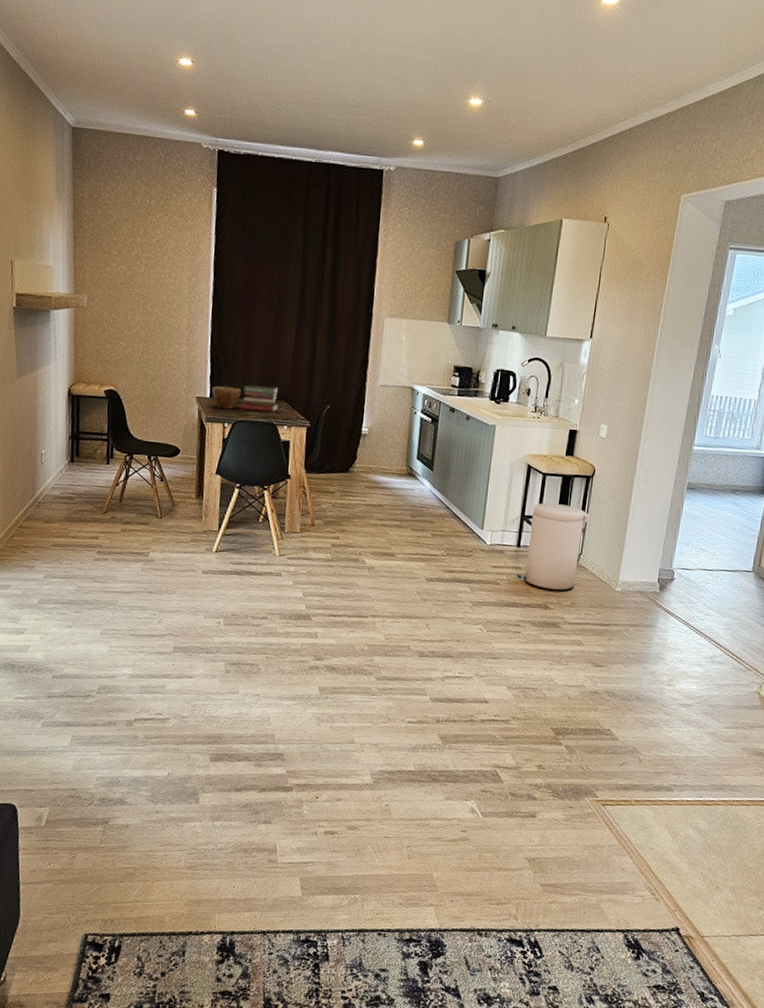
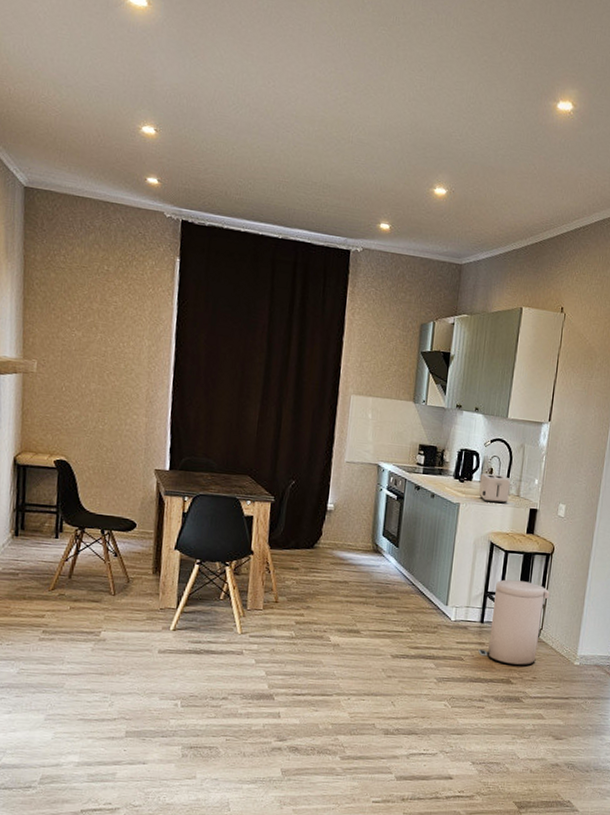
bowl: present [211,386,241,409] -> none [171,458,203,483]
books: present [241,384,279,412] -> none [202,458,242,486]
toaster: none [515,394,549,426] -> present [479,473,511,504]

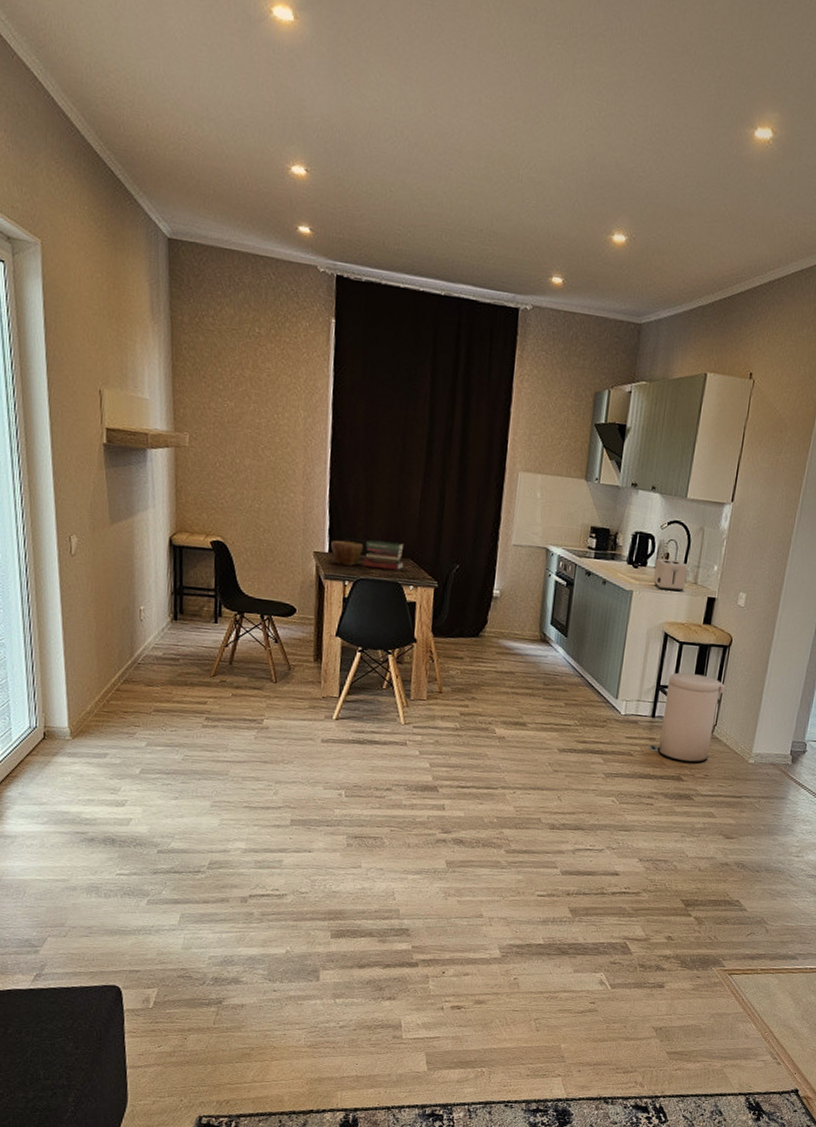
bowl: none [171,458,203,483] -> present [330,540,363,566]
books: none [202,458,242,486] -> present [363,539,404,570]

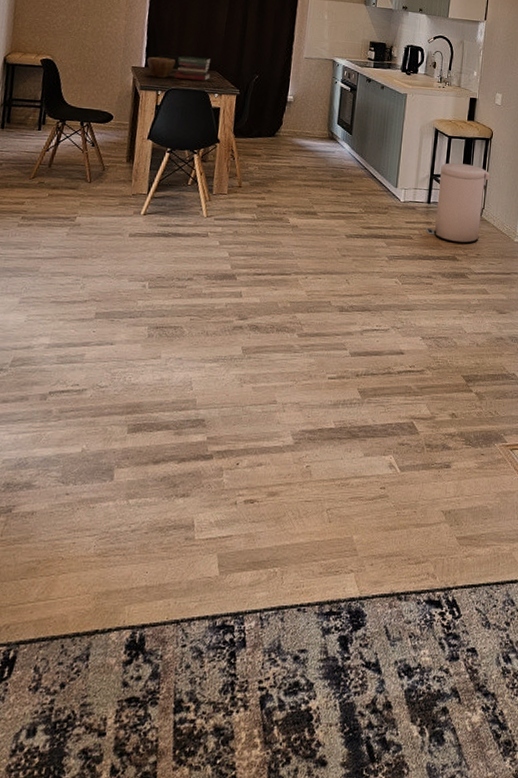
toaster: present [653,559,688,592] -> none [424,67,452,94]

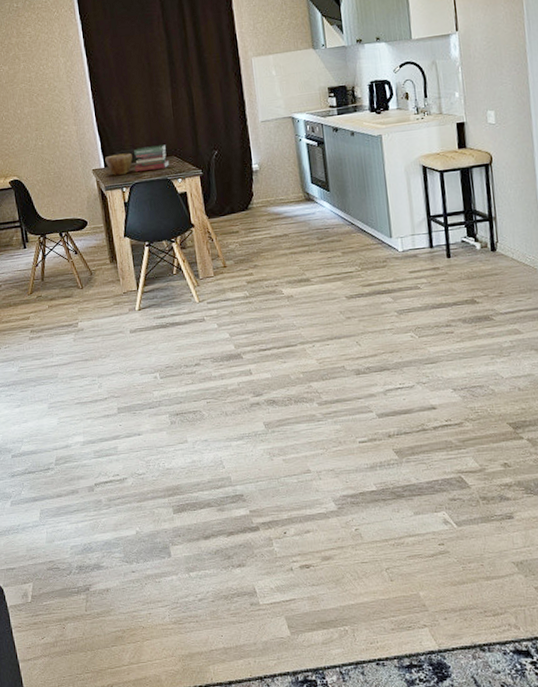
pedal bin: present [426,163,490,245] -> none [434,196,498,286]

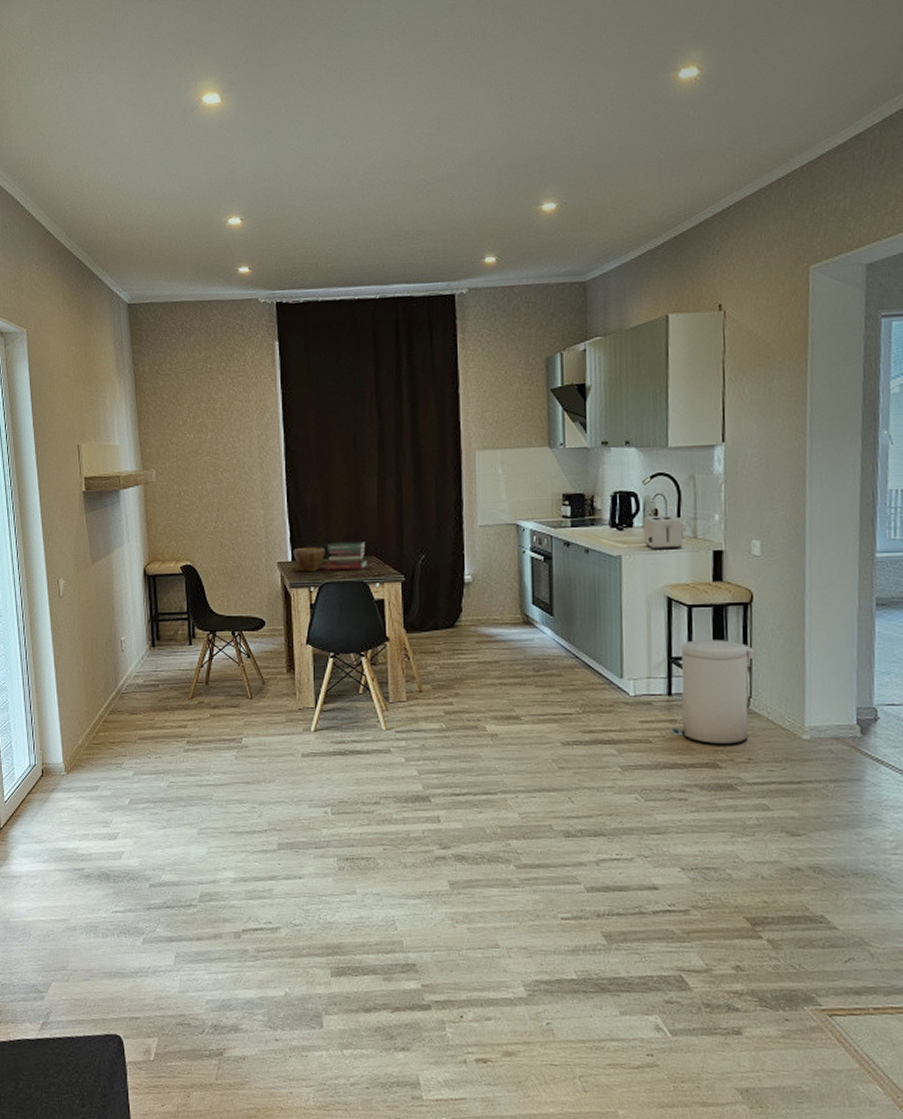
toaster: none [397,96,432,128] -> present [643,514,683,550]
pedal bin: none [434,196,498,286] -> present [670,640,755,747]

